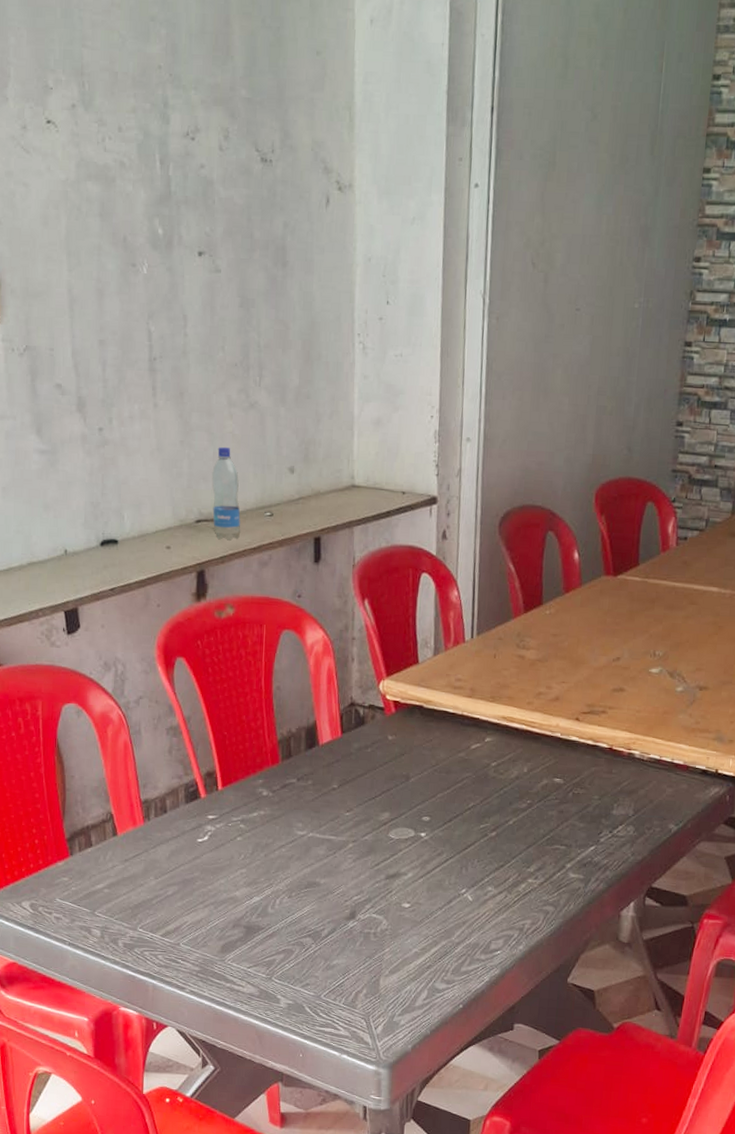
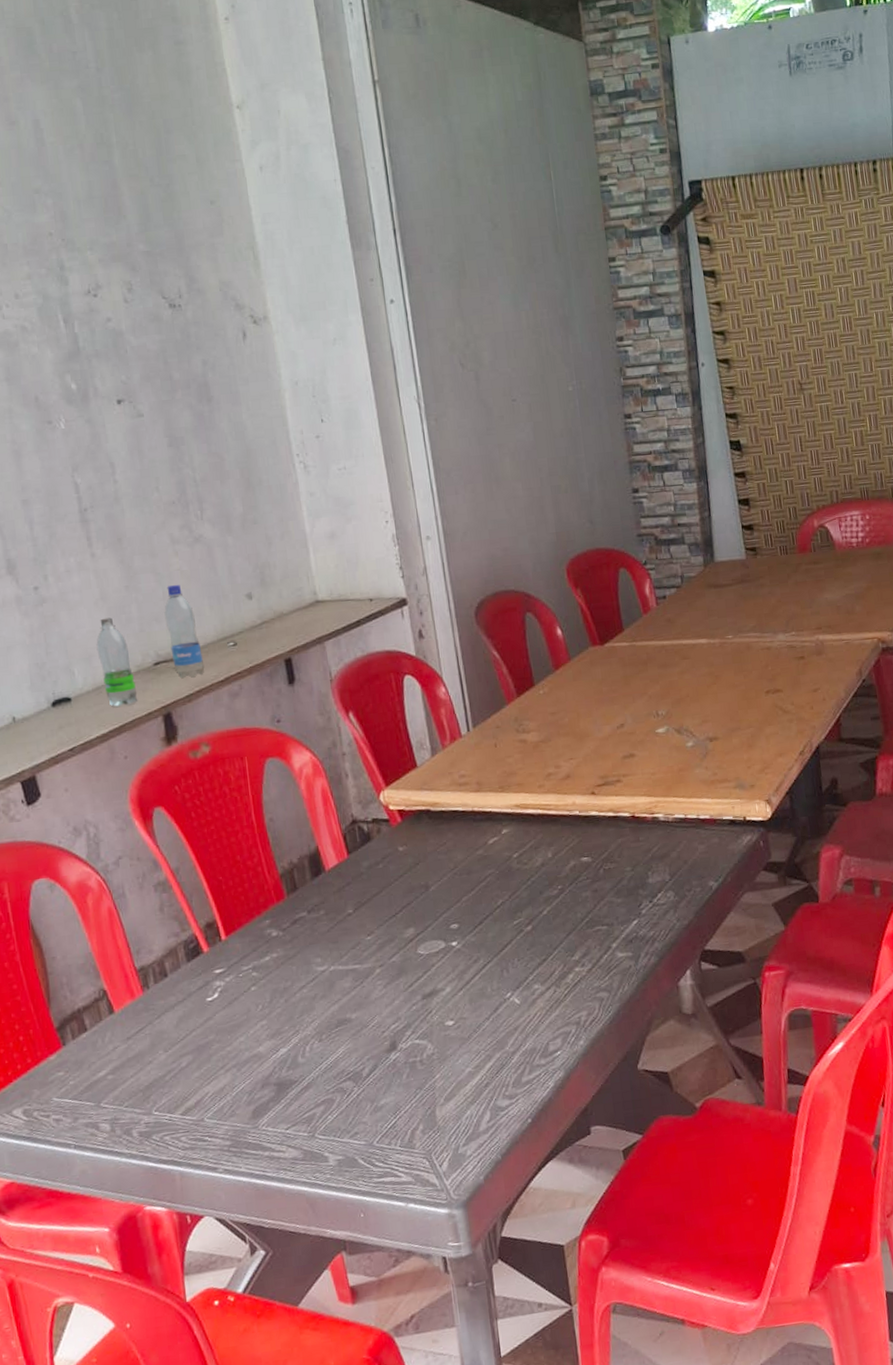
bottle: none [146,469,177,558] -> present [96,617,137,708]

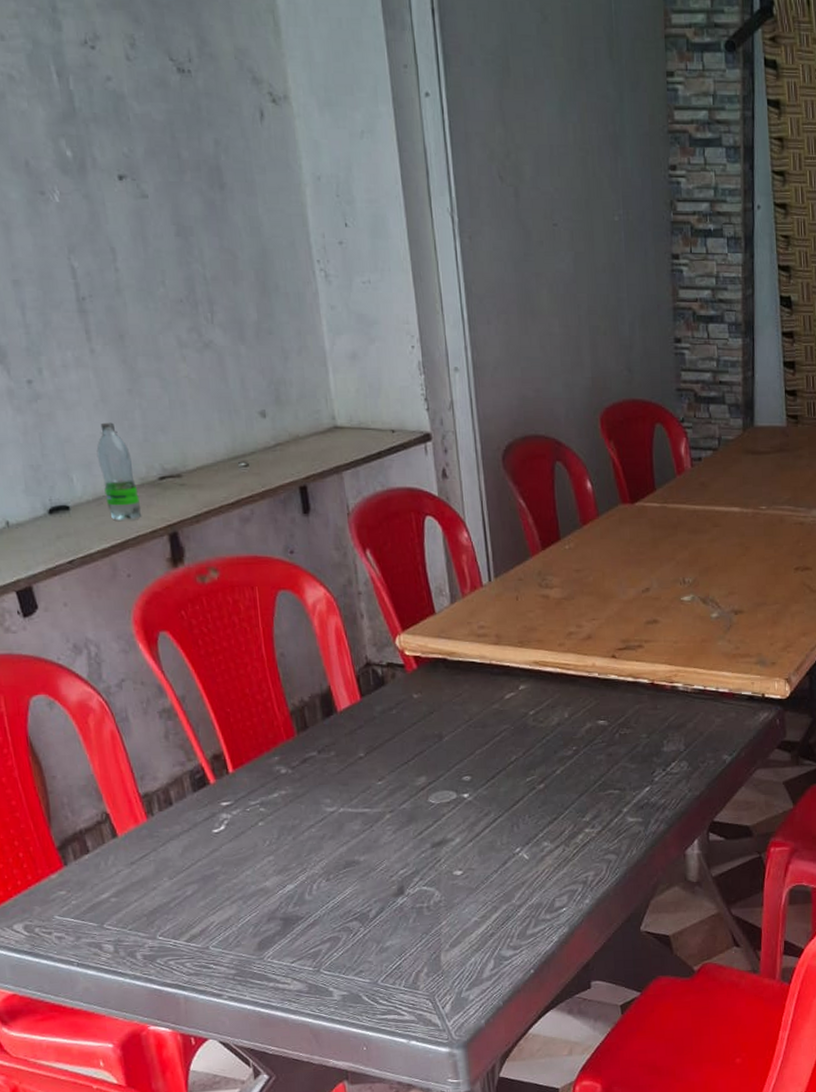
bottle: present [164,584,204,679] -> none [170,393,213,497]

